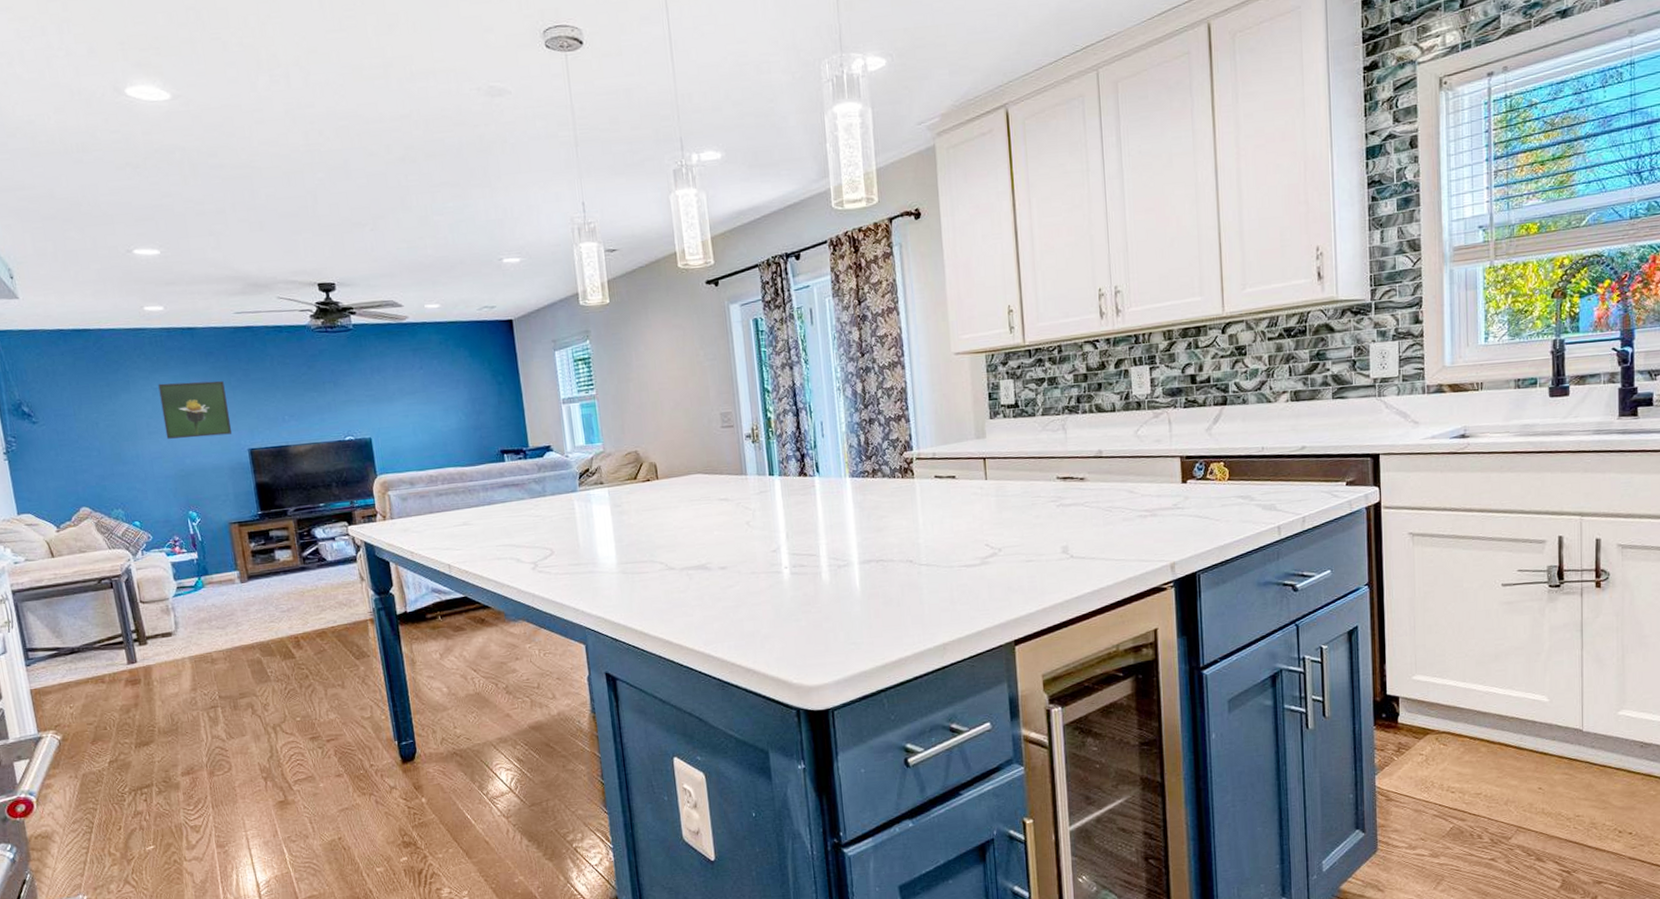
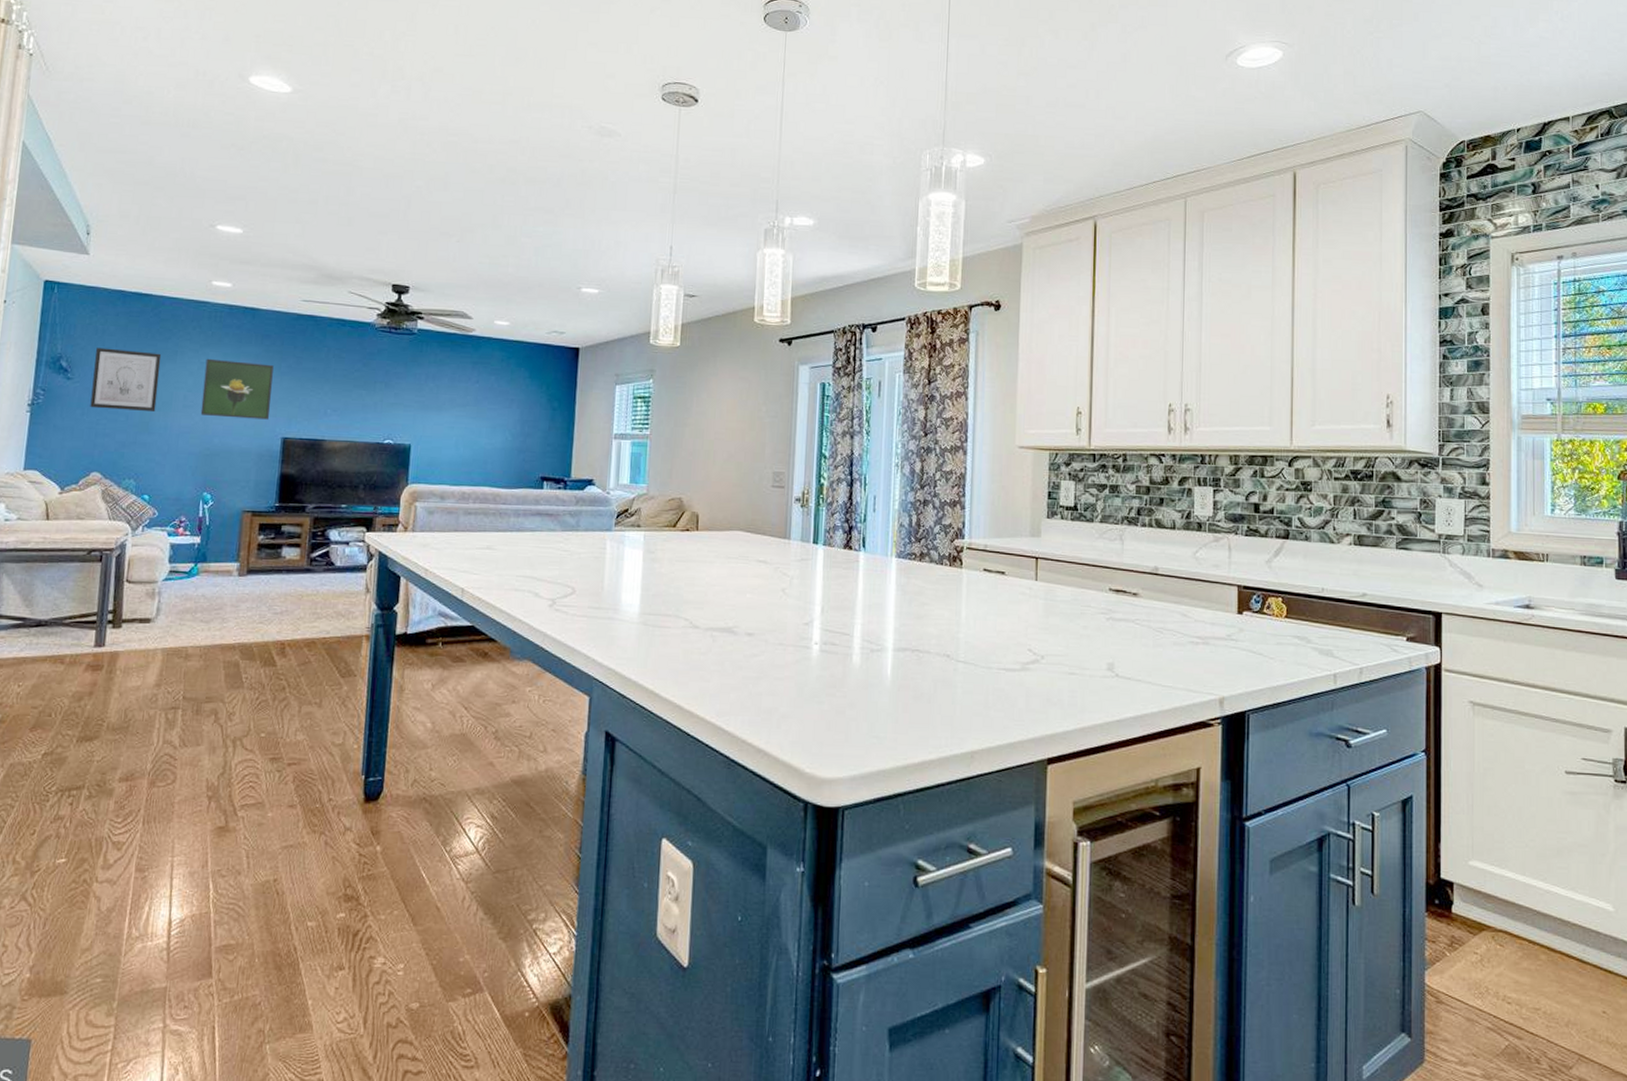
wall art: none [52,385,124,448] -> present [90,347,162,411]

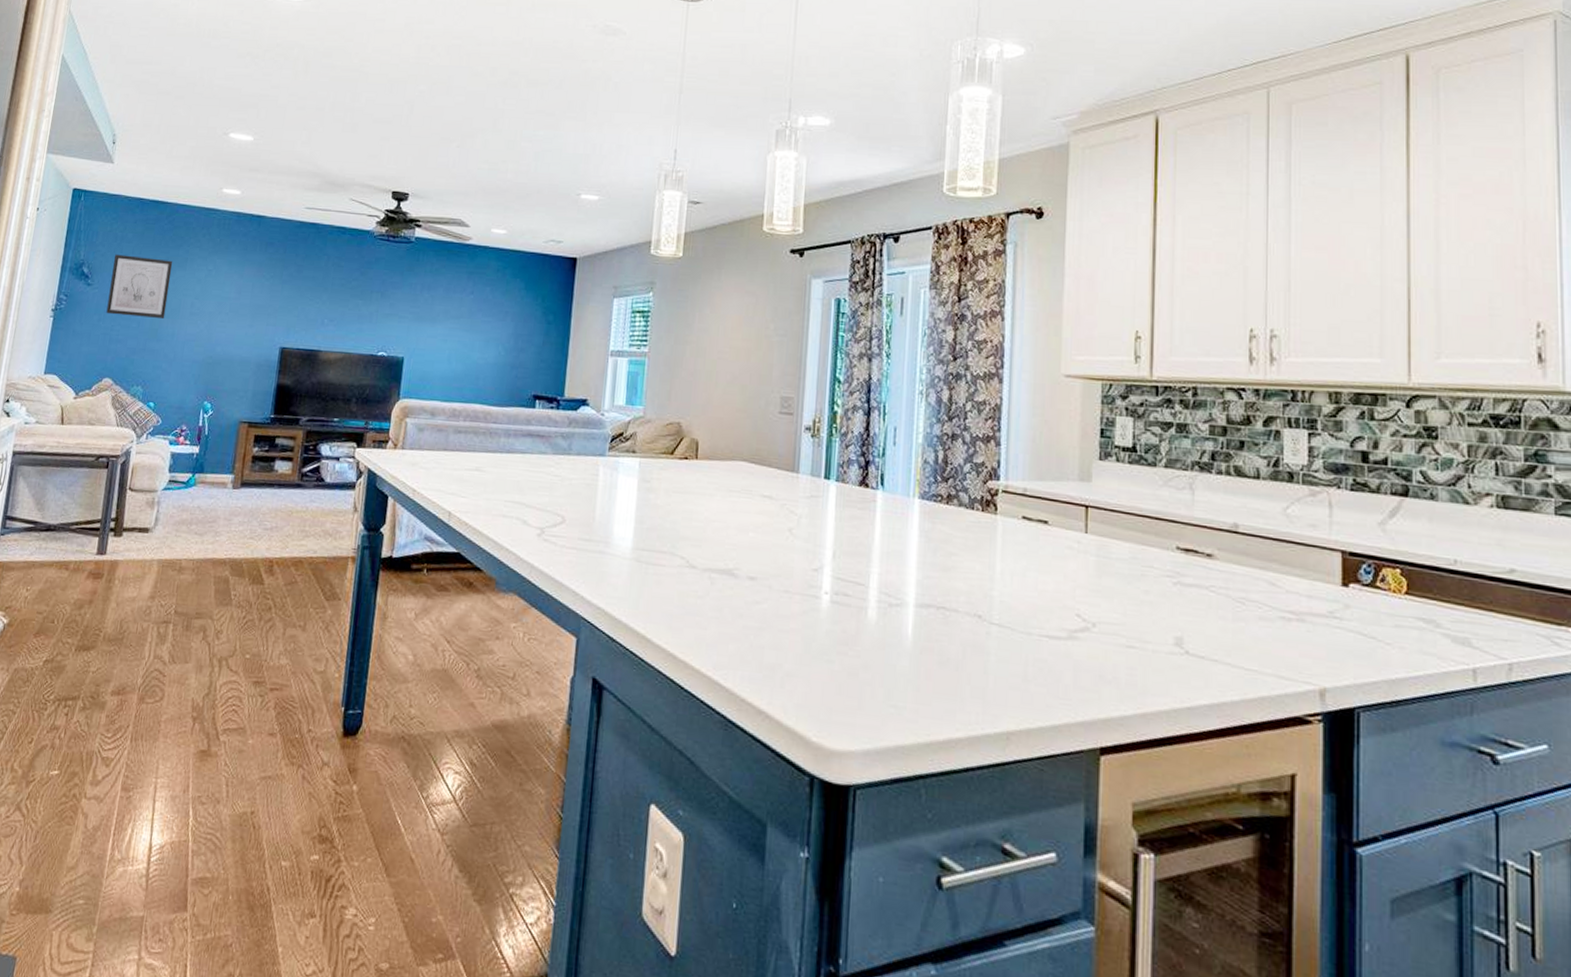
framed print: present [200,358,274,420] -> none [205,266,276,329]

